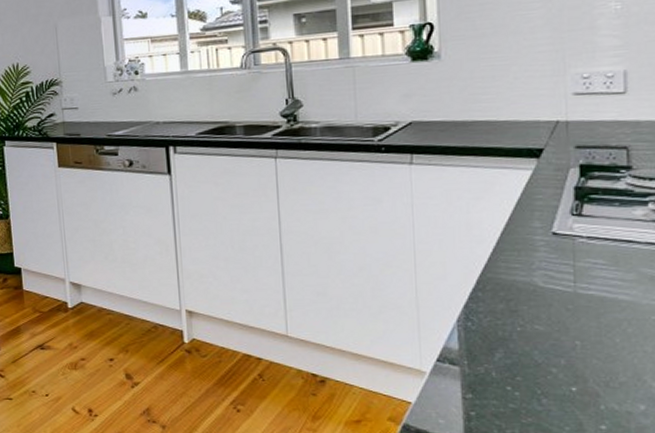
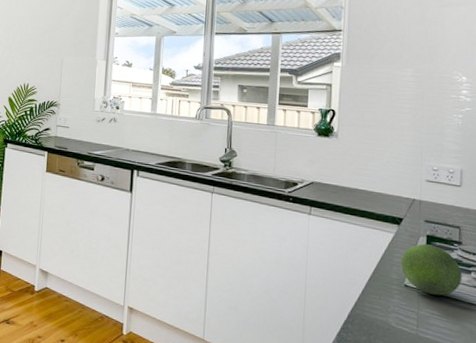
fruit: none [544,176,636,240] -> present [400,243,463,296]

